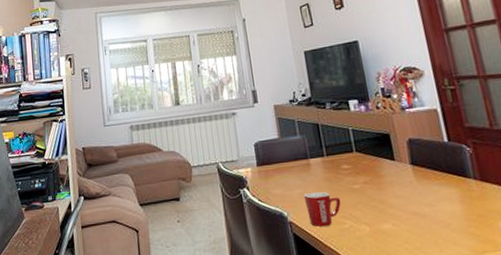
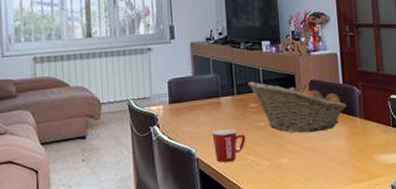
fruit basket: none [337,142,457,197] -> present [248,81,347,133]

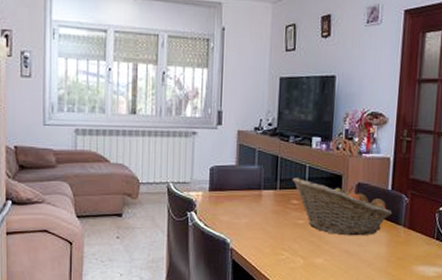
mug: present [212,129,246,163] -> none [249,222,284,255]

